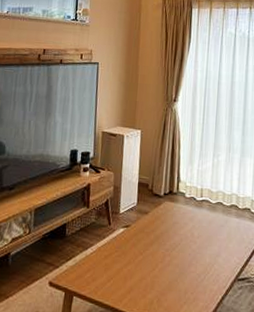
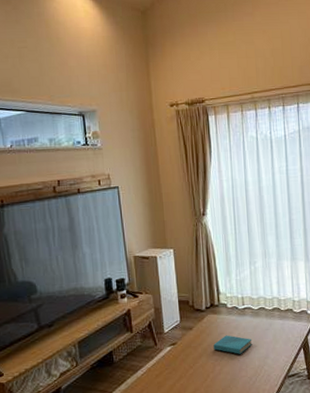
book: none [166,225,206,248] -> present [213,335,253,354]

